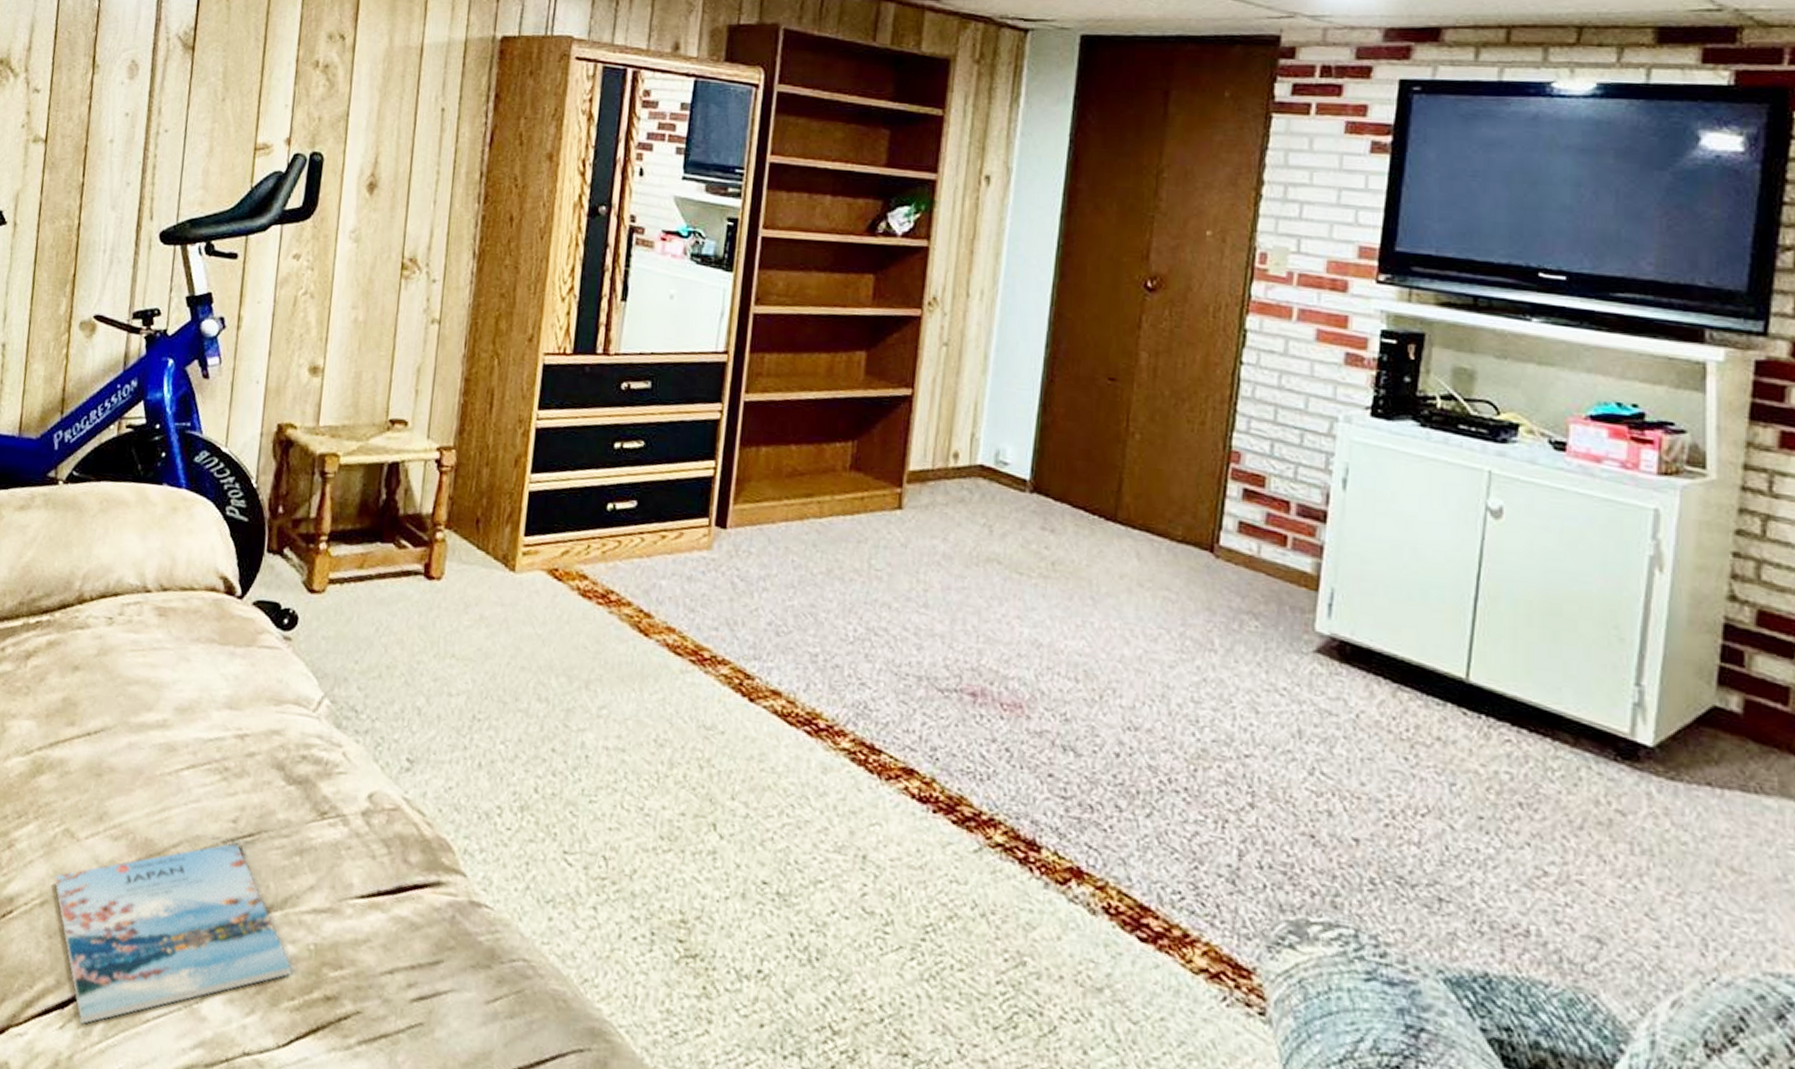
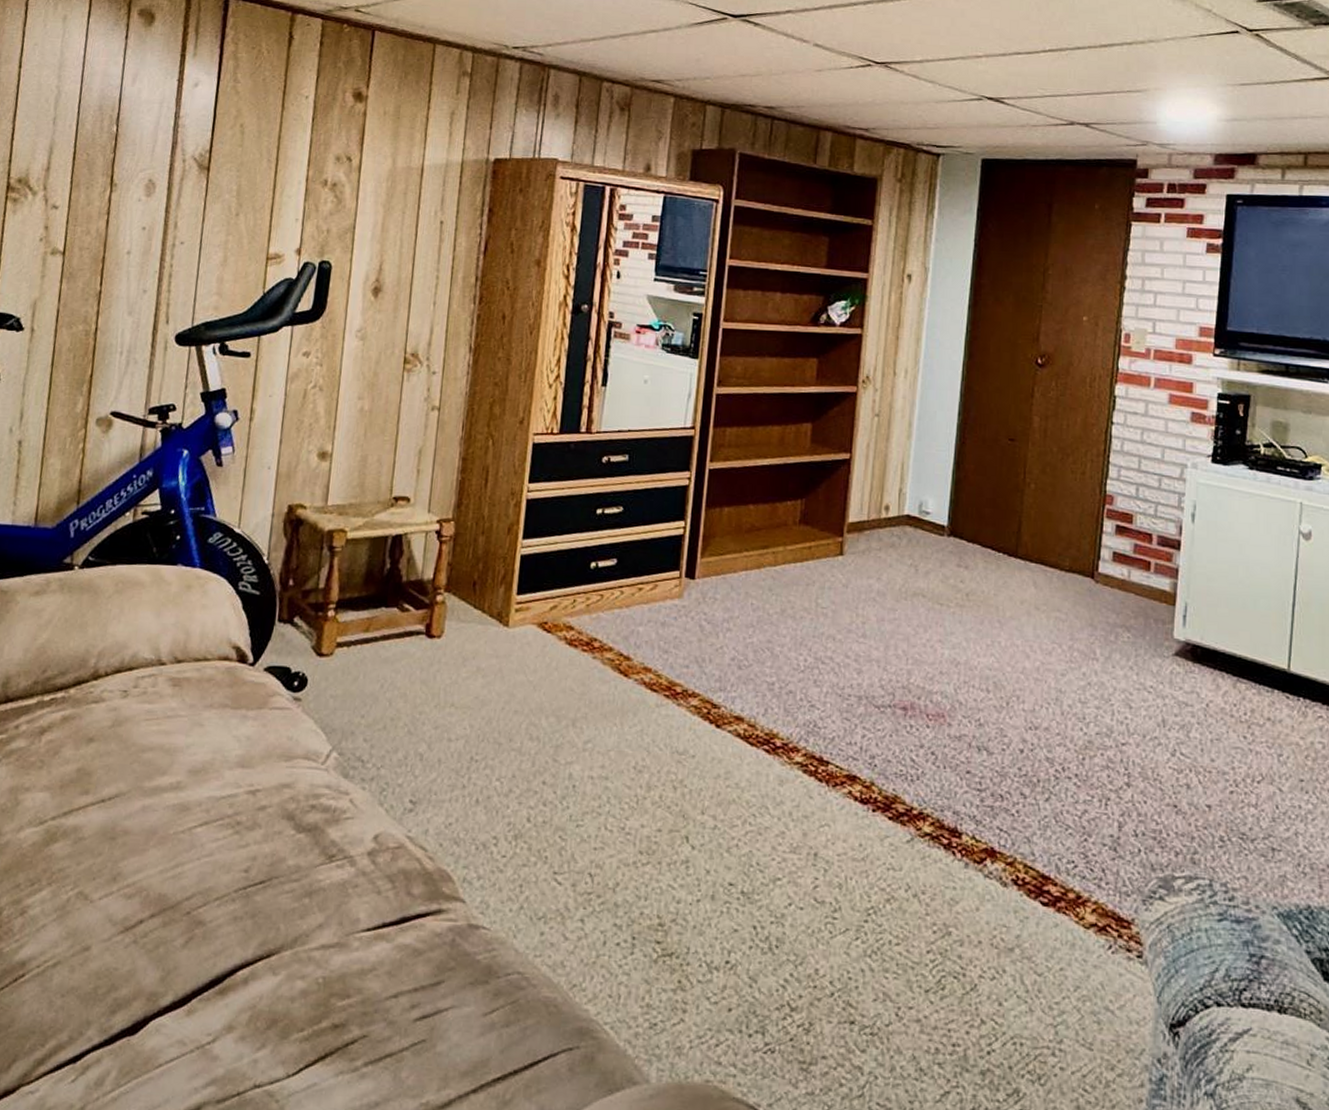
magazine: present [54,842,291,1024] -> none [67,891,301,1075]

